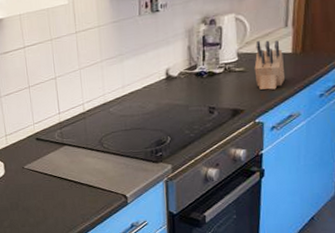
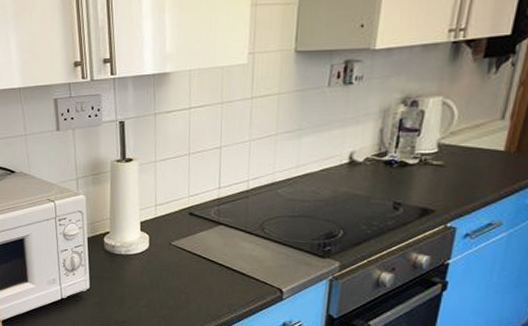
knife block: present [254,40,284,90] -> none [455,131,494,191]

